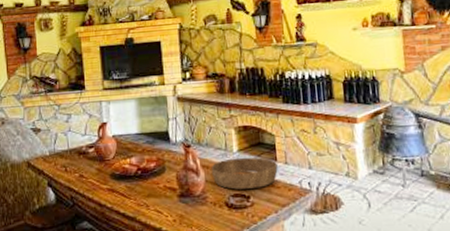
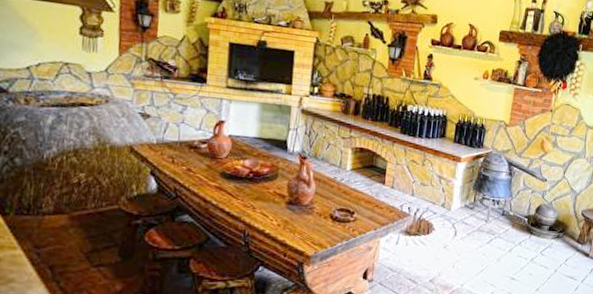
wooden bowl: present [211,157,278,190] -> none [322,175,385,206]

